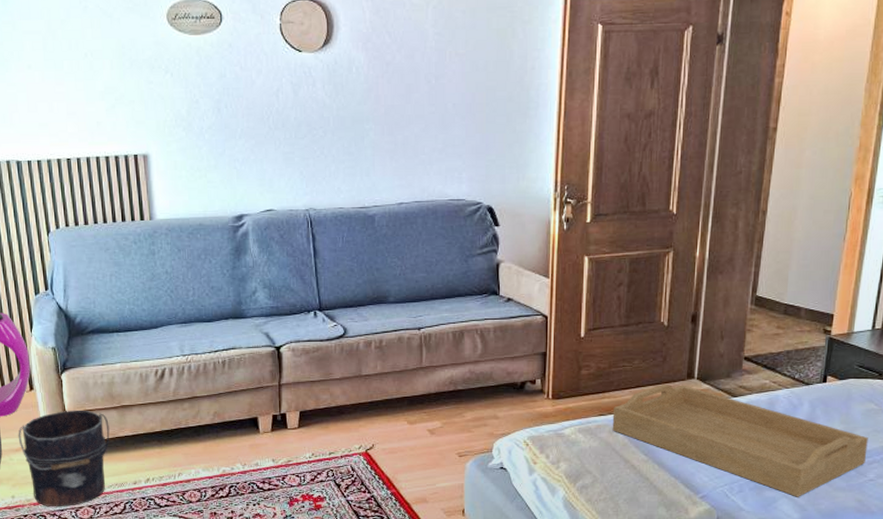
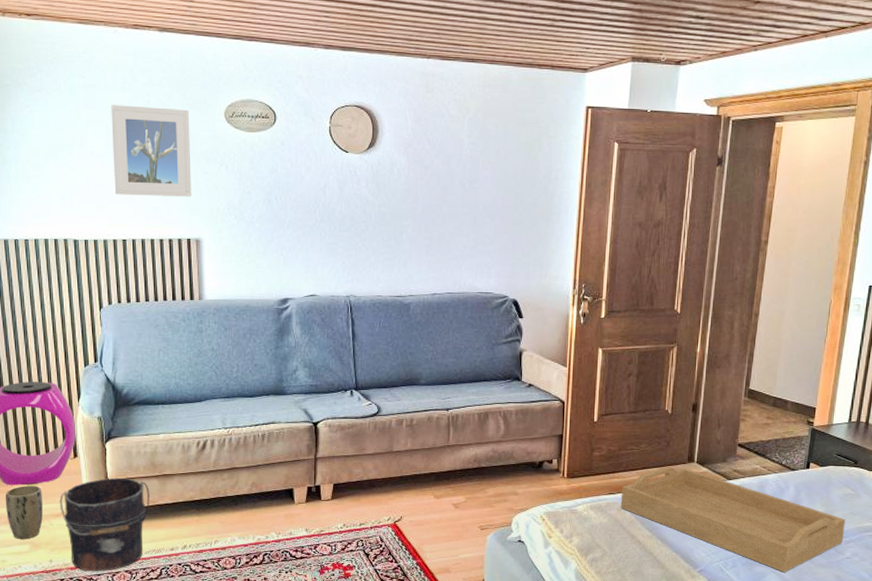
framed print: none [47,12,136,111] -> present [111,105,191,197]

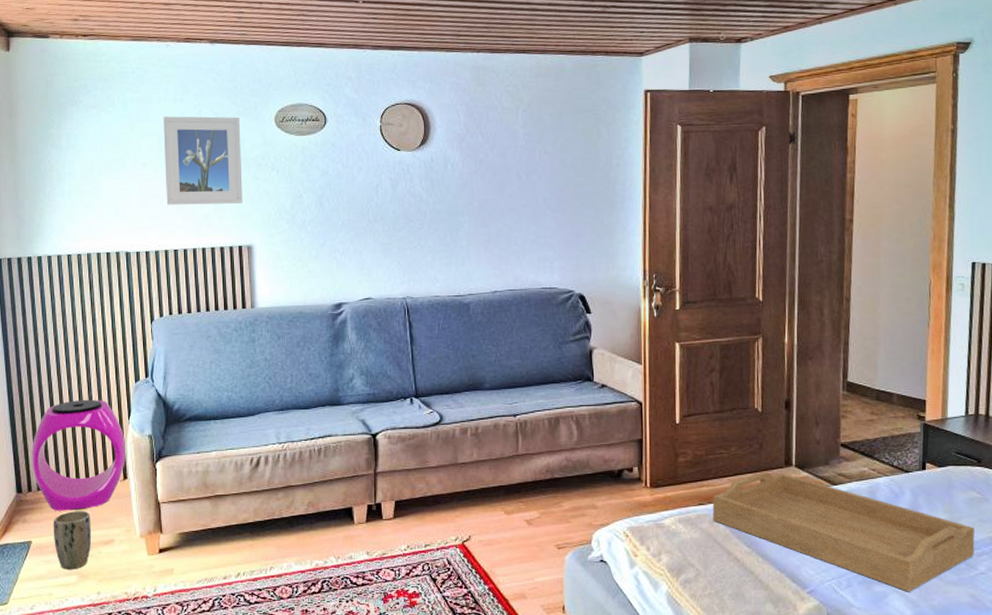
bucket: present [59,477,150,571] -> none [108,500,202,603]

